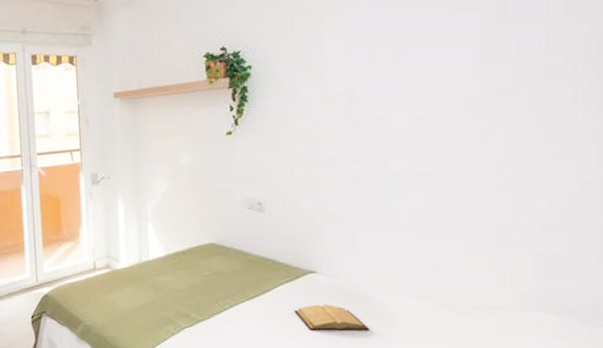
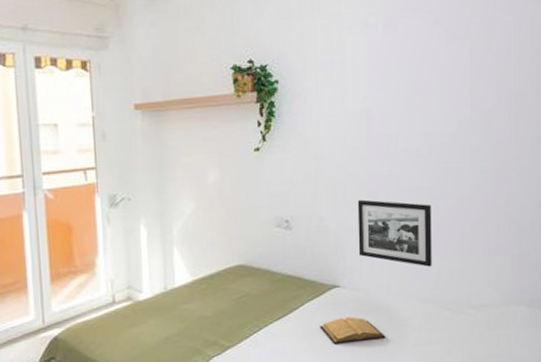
picture frame: none [337,185,427,259] -> present [357,199,432,267]

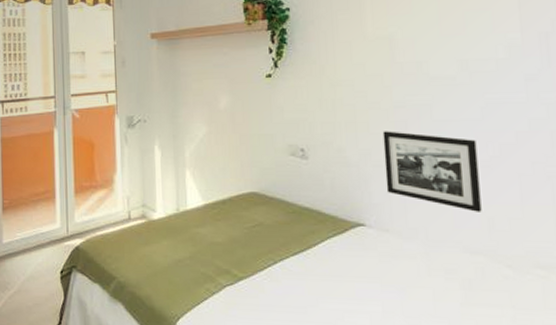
book: present [320,317,386,345] -> none [343,261,426,292]

